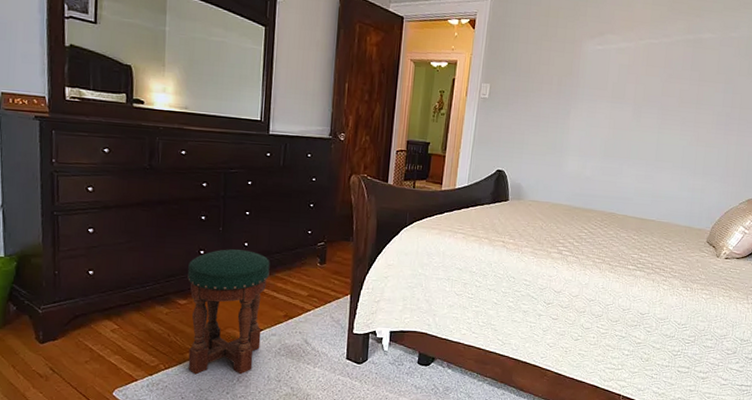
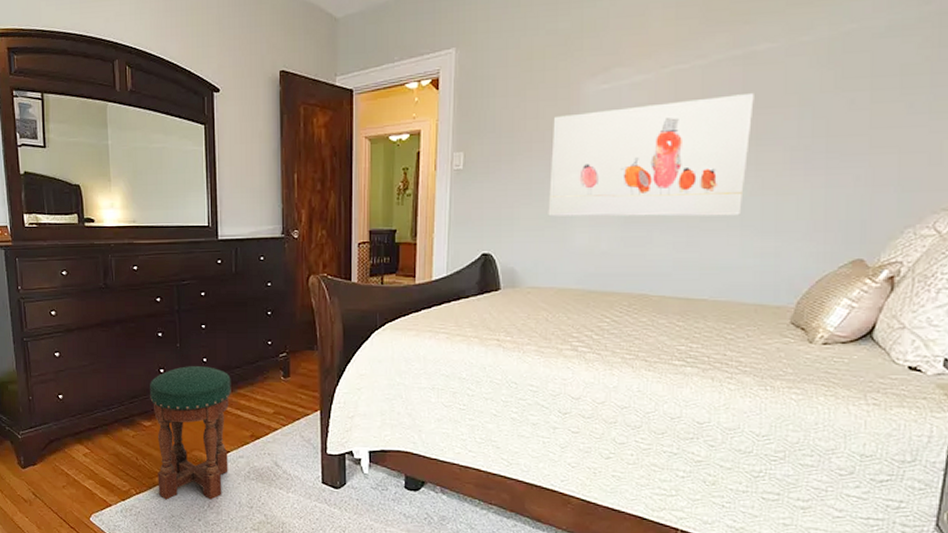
wall art: none [550,65,698,159] -> present [548,92,754,217]

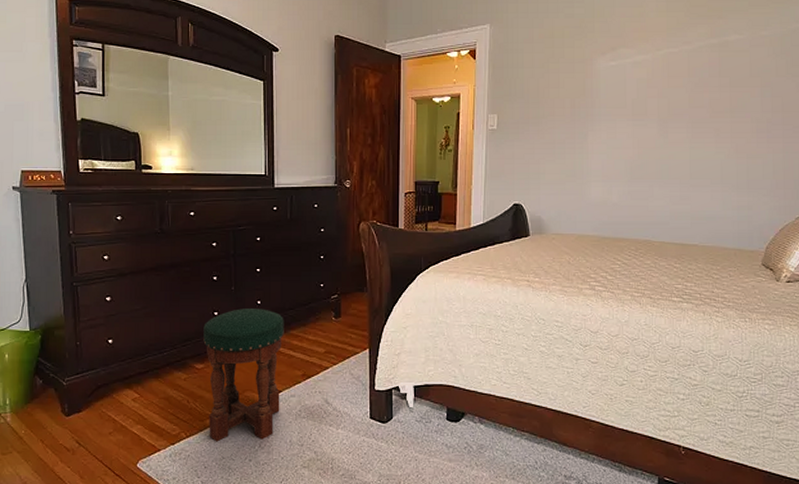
wall art: present [548,92,754,217] -> none [568,74,728,175]

